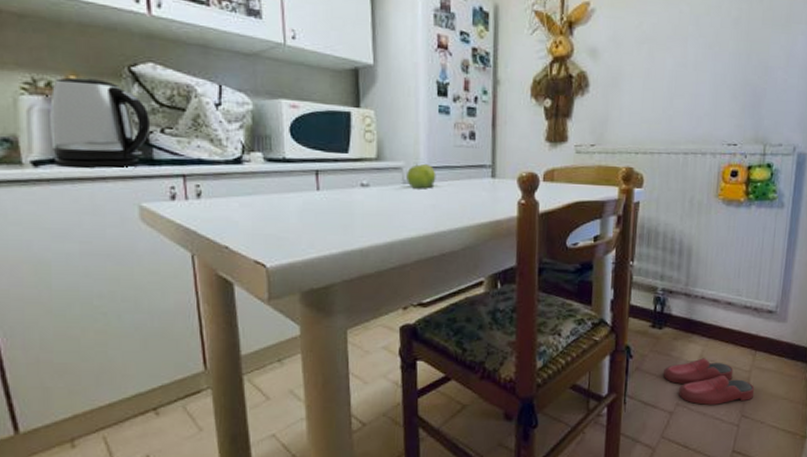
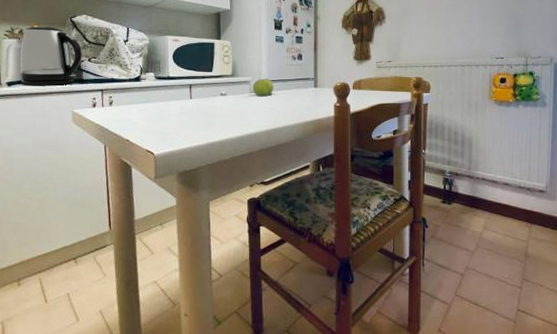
slippers: present [664,358,755,405] -> none [454,229,533,269]

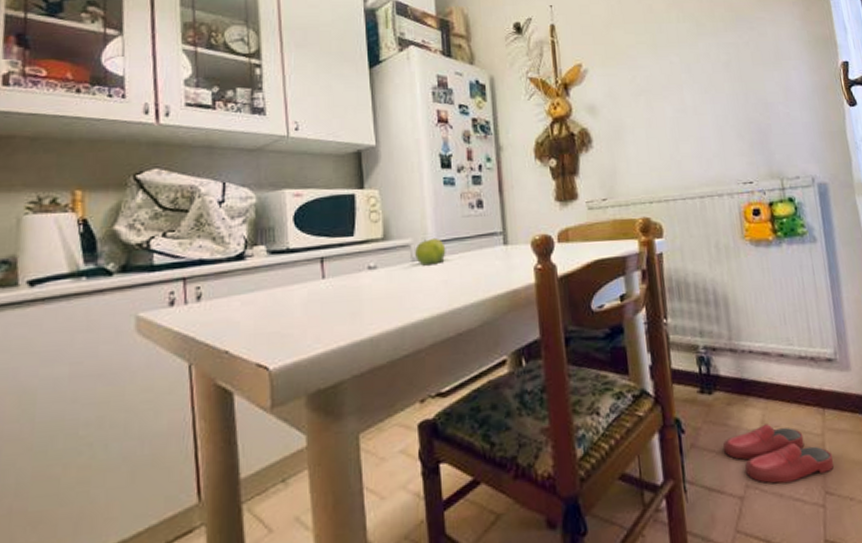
kettle: present [19,26,83,87] -> none [49,190,153,285]
slippers: none [454,229,533,269] -> present [723,424,834,484]

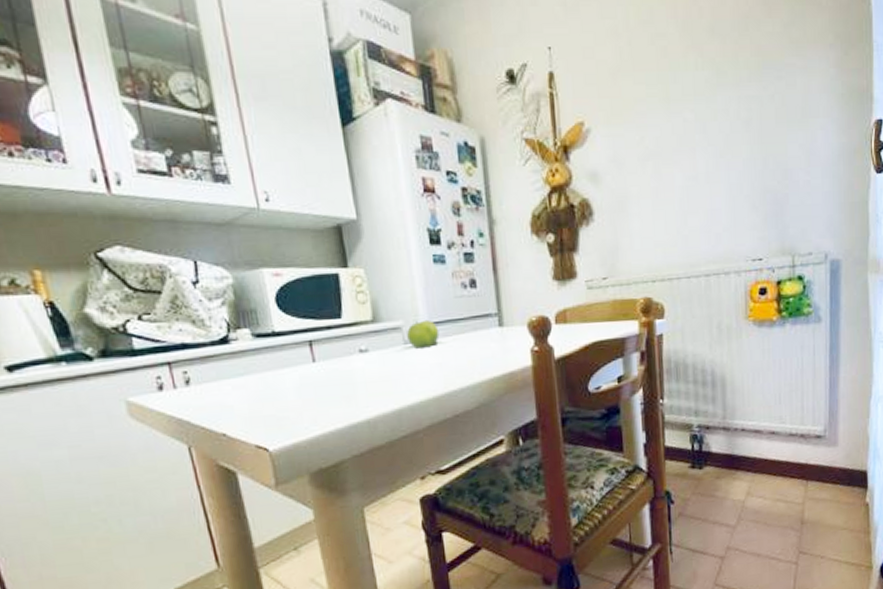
slippers: present [723,424,834,484] -> none [709,494,811,546]

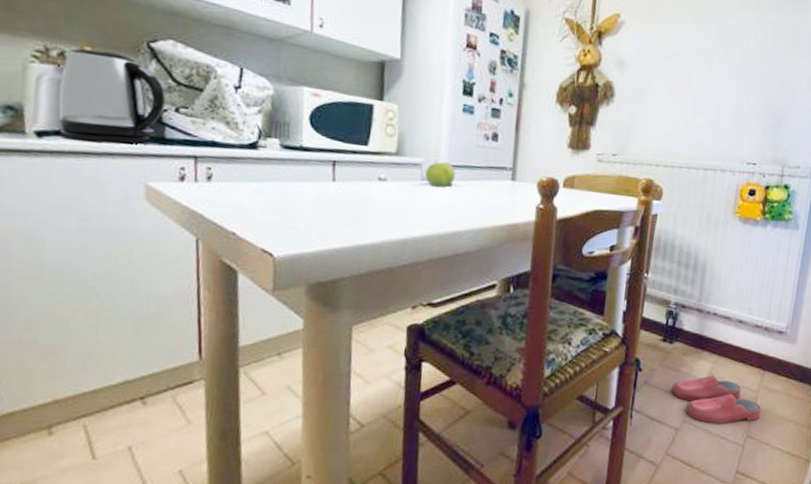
kettle: none [15,270,127,370] -> present [57,48,166,145]
slippers: none [709,494,811,546] -> present [671,375,762,424]

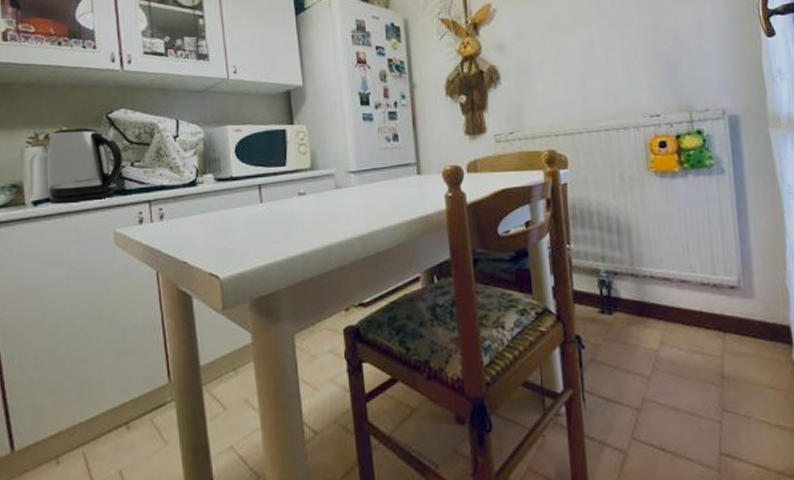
fruit: present [425,161,456,189] -> none [339,168,366,194]
slippers: present [671,375,762,424] -> none [622,344,733,399]

